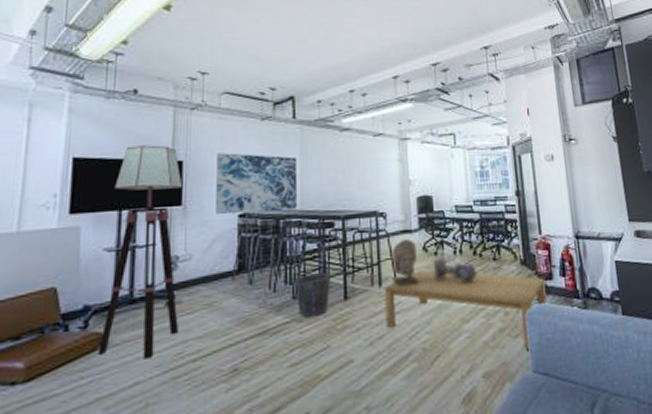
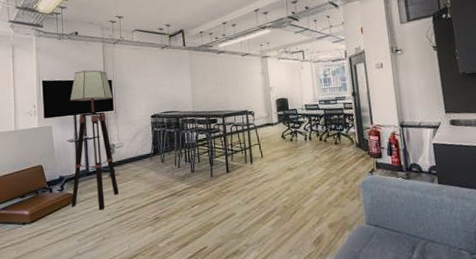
wall art: present [216,153,298,215] -> none [133,73,191,116]
waste bin: present [294,273,332,317] -> none [191,154,217,184]
coffee table: present [384,270,547,351] -> none [254,152,377,209]
sculpture bust: present [391,239,420,287] -> none [259,130,280,164]
decorative urn: present [433,258,478,283] -> none [290,143,323,161]

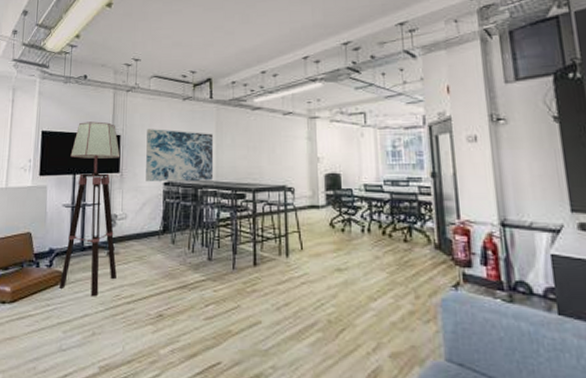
wall art: none [133,73,191,116] -> present [146,129,214,182]

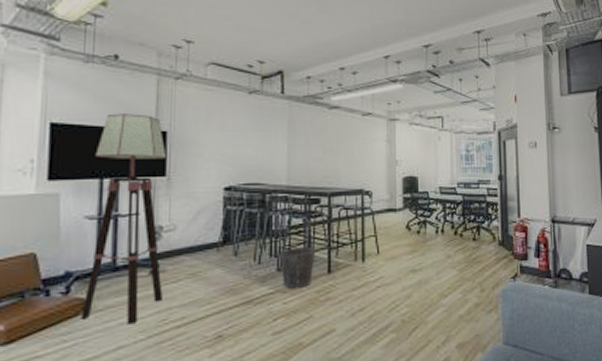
wall art: present [146,129,214,182] -> none [201,125,285,188]
waste bin: none [209,239,243,278] -> present [279,247,316,288]

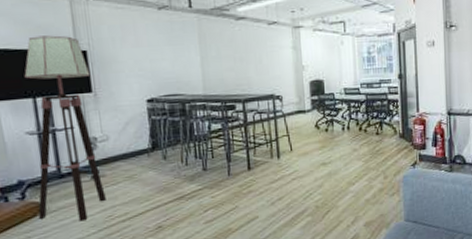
waste bin: present [279,247,316,288] -> none [203,148,236,185]

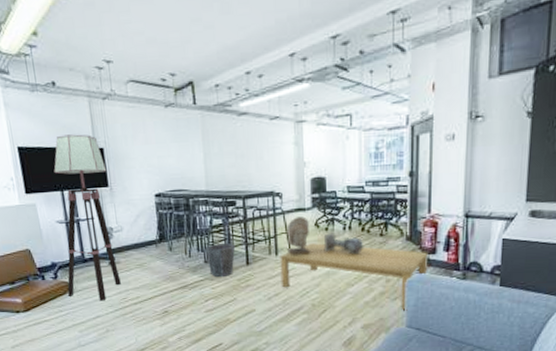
waste bin: none [203,148,236,185] -> present [205,243,236,277]
coffee table: none [282,144,419,205] -> present [280,243,427,311]
sculpture bust: none [288,118,313,159] -> present [287,216,311,256]
decorative urn: none [324,133,363,154] -> present [323,233,364,255]

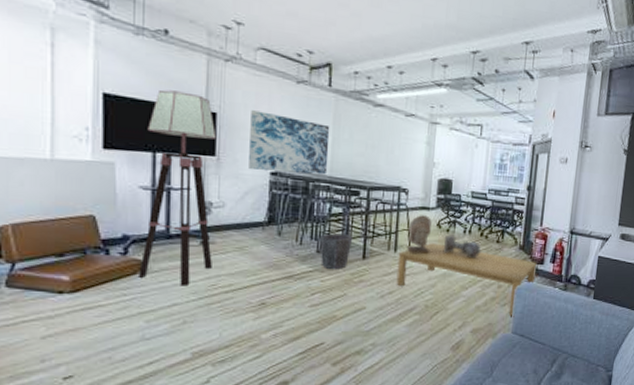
wall art: none [131,139,204,195] -> present [249,110,330,175]

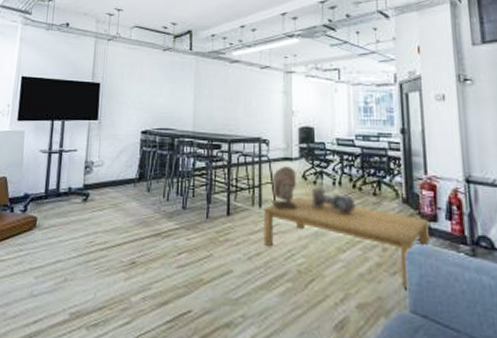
floor lamp: present [139,89,217,287] -> none [33,69,100,243]
wall art: present [249,110,330,175] -> none [124,78,192,131]
waste bin: present [319,233,353,269] -> none [184,188,217,227]

